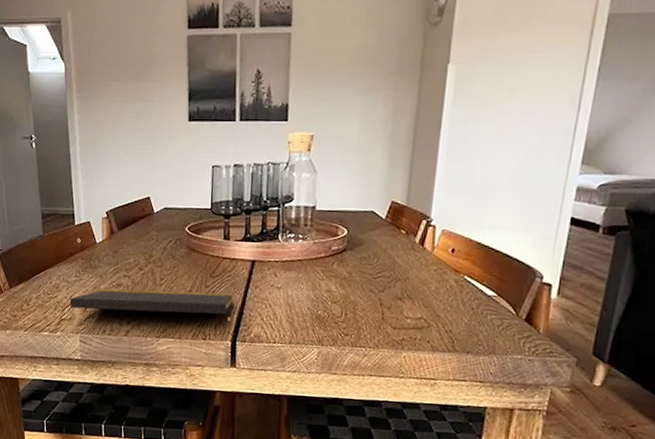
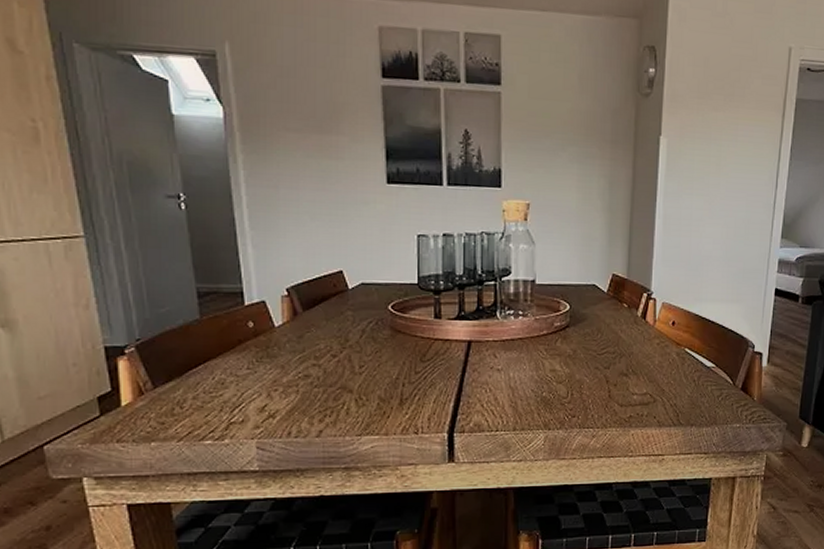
notepad: present [69,289,234,335] -> none [240,379,449,426]

